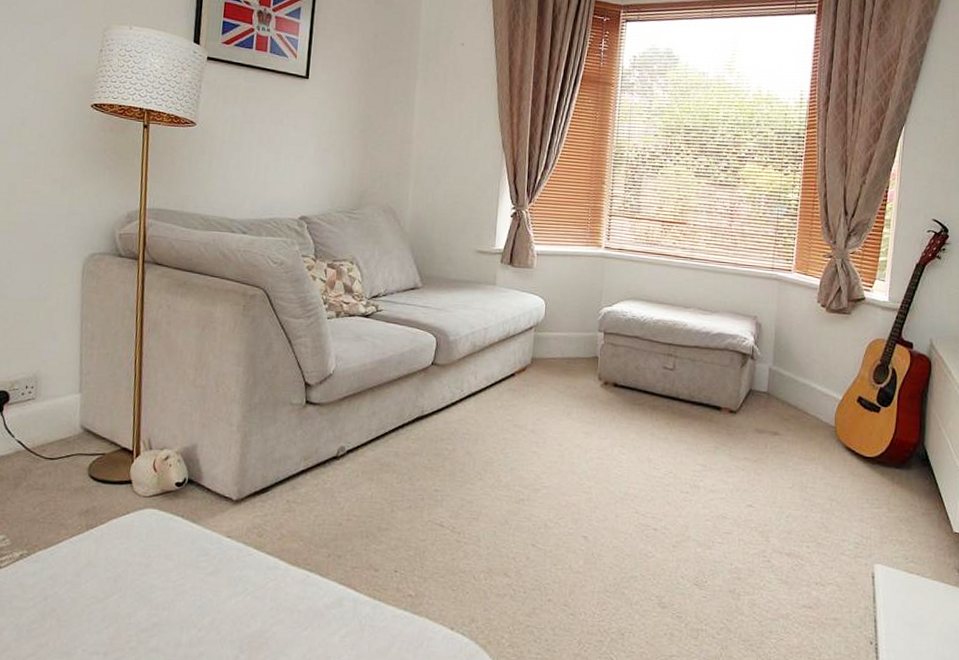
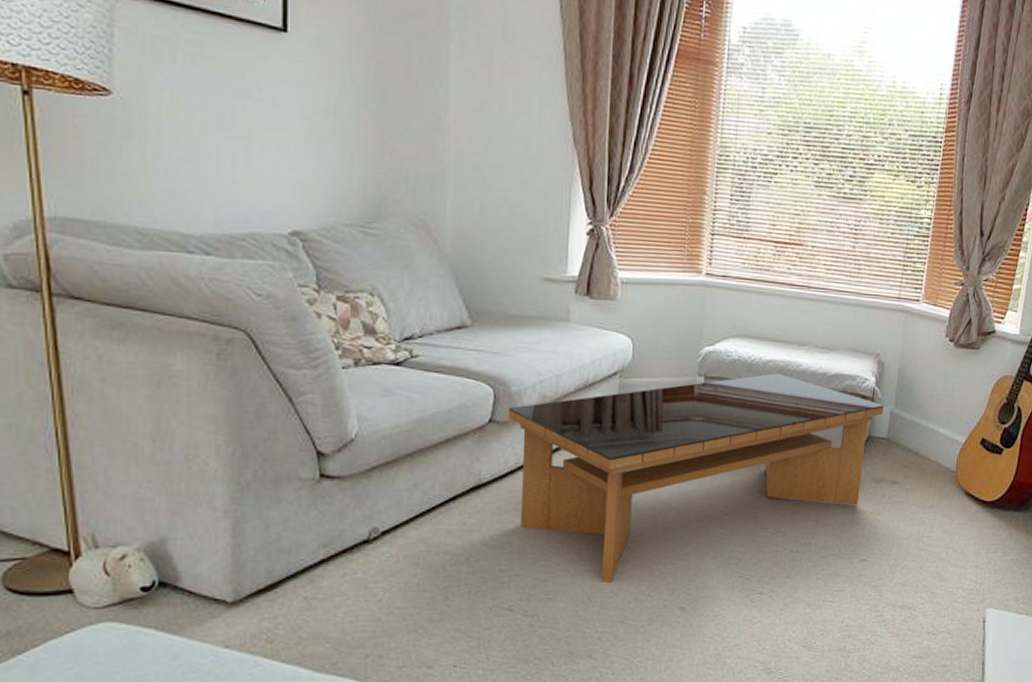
coffee table: none [446,331,762,509] -> present [508,373,883,584]

